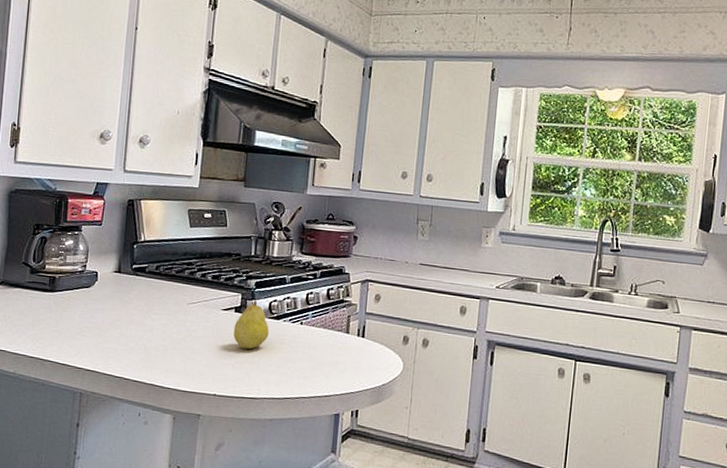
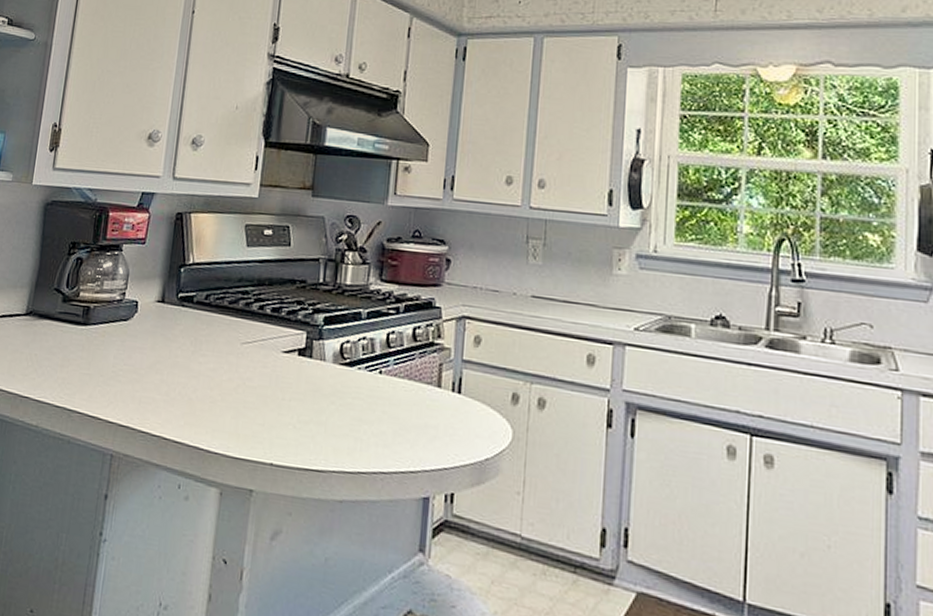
fruit: present [233,300,269,350] -> none [295,340,340,405]

